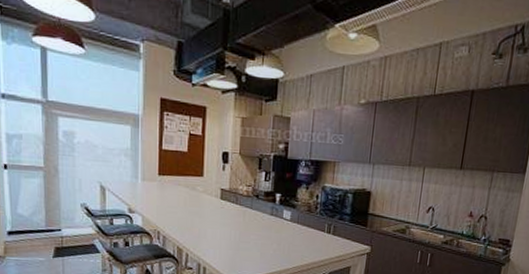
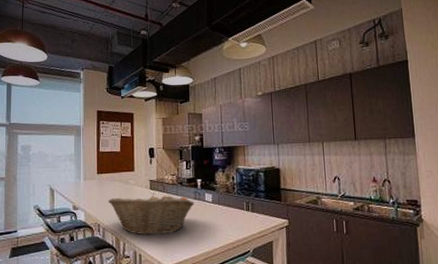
fruit basket: none [170,203,270,249] -> present [108,193,194,235]

